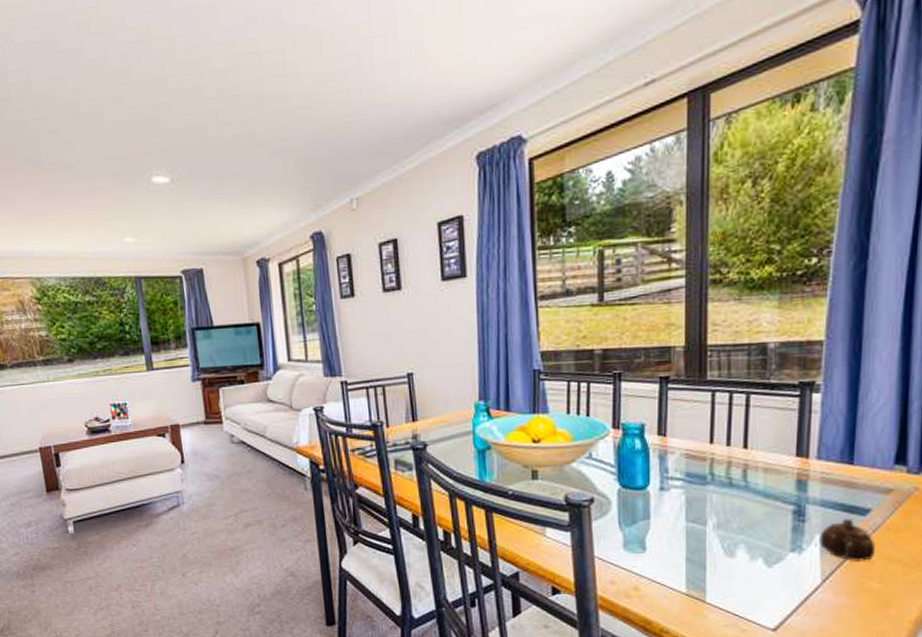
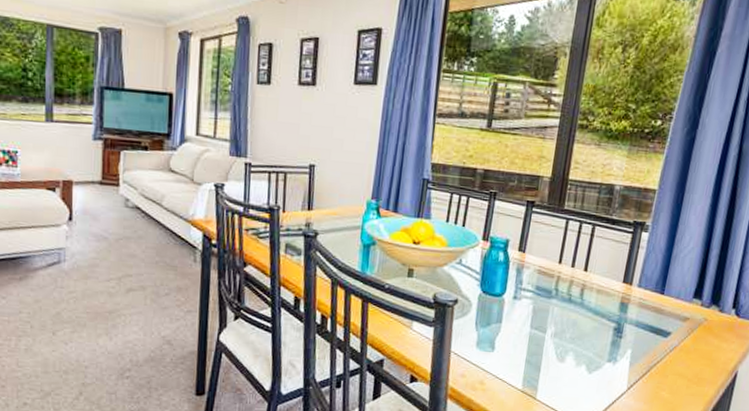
teapot: present [819,519,876,561] -> none [630,338,670,375]

